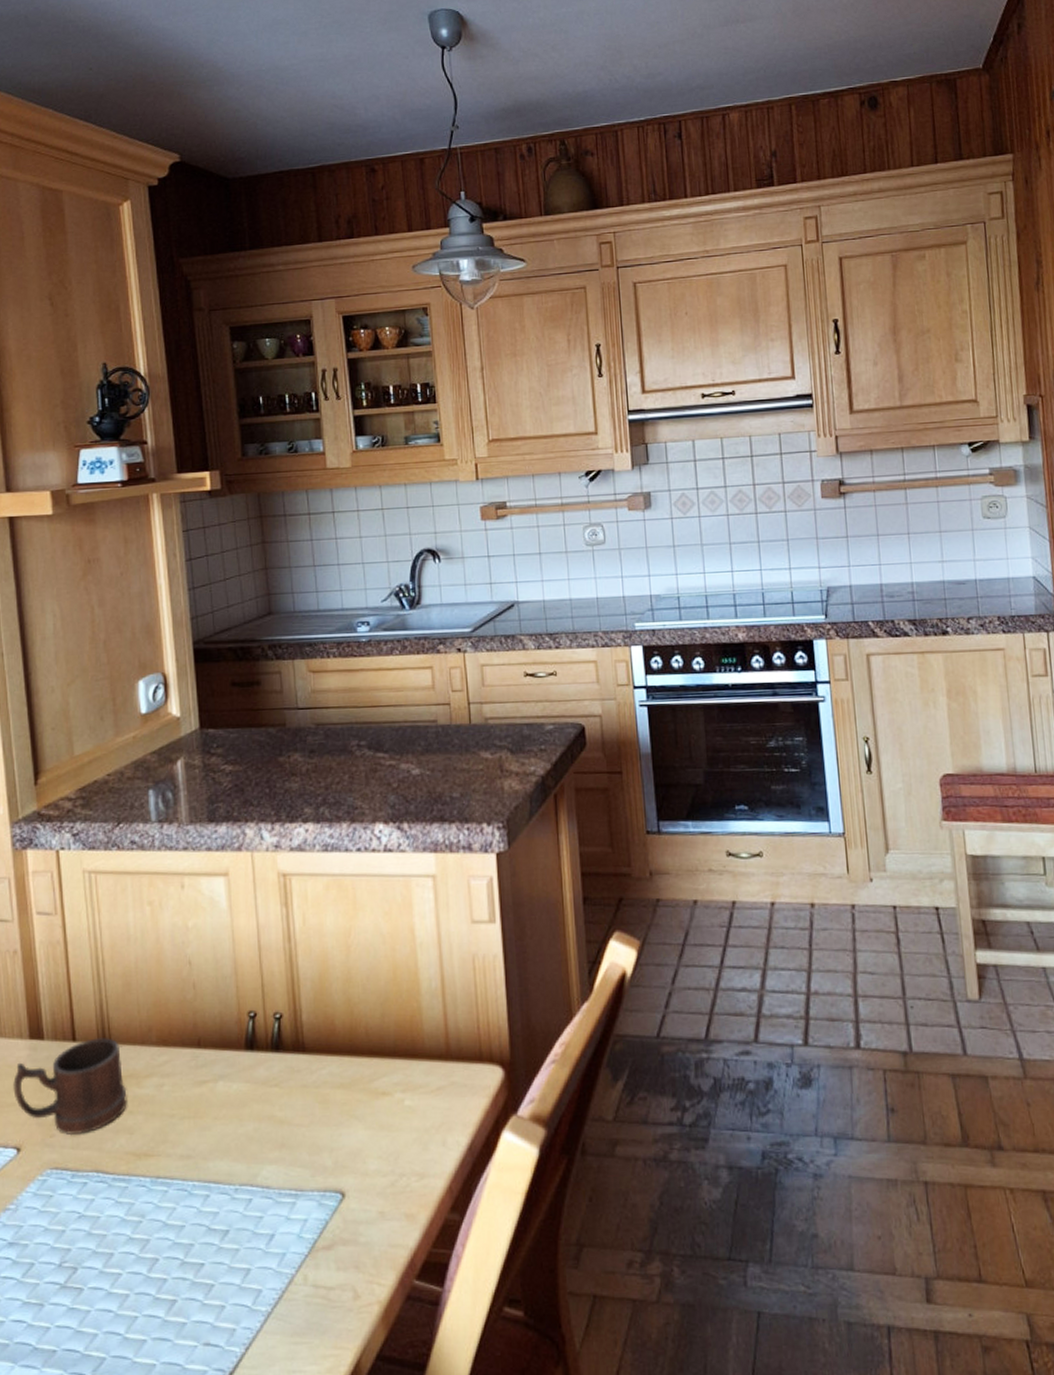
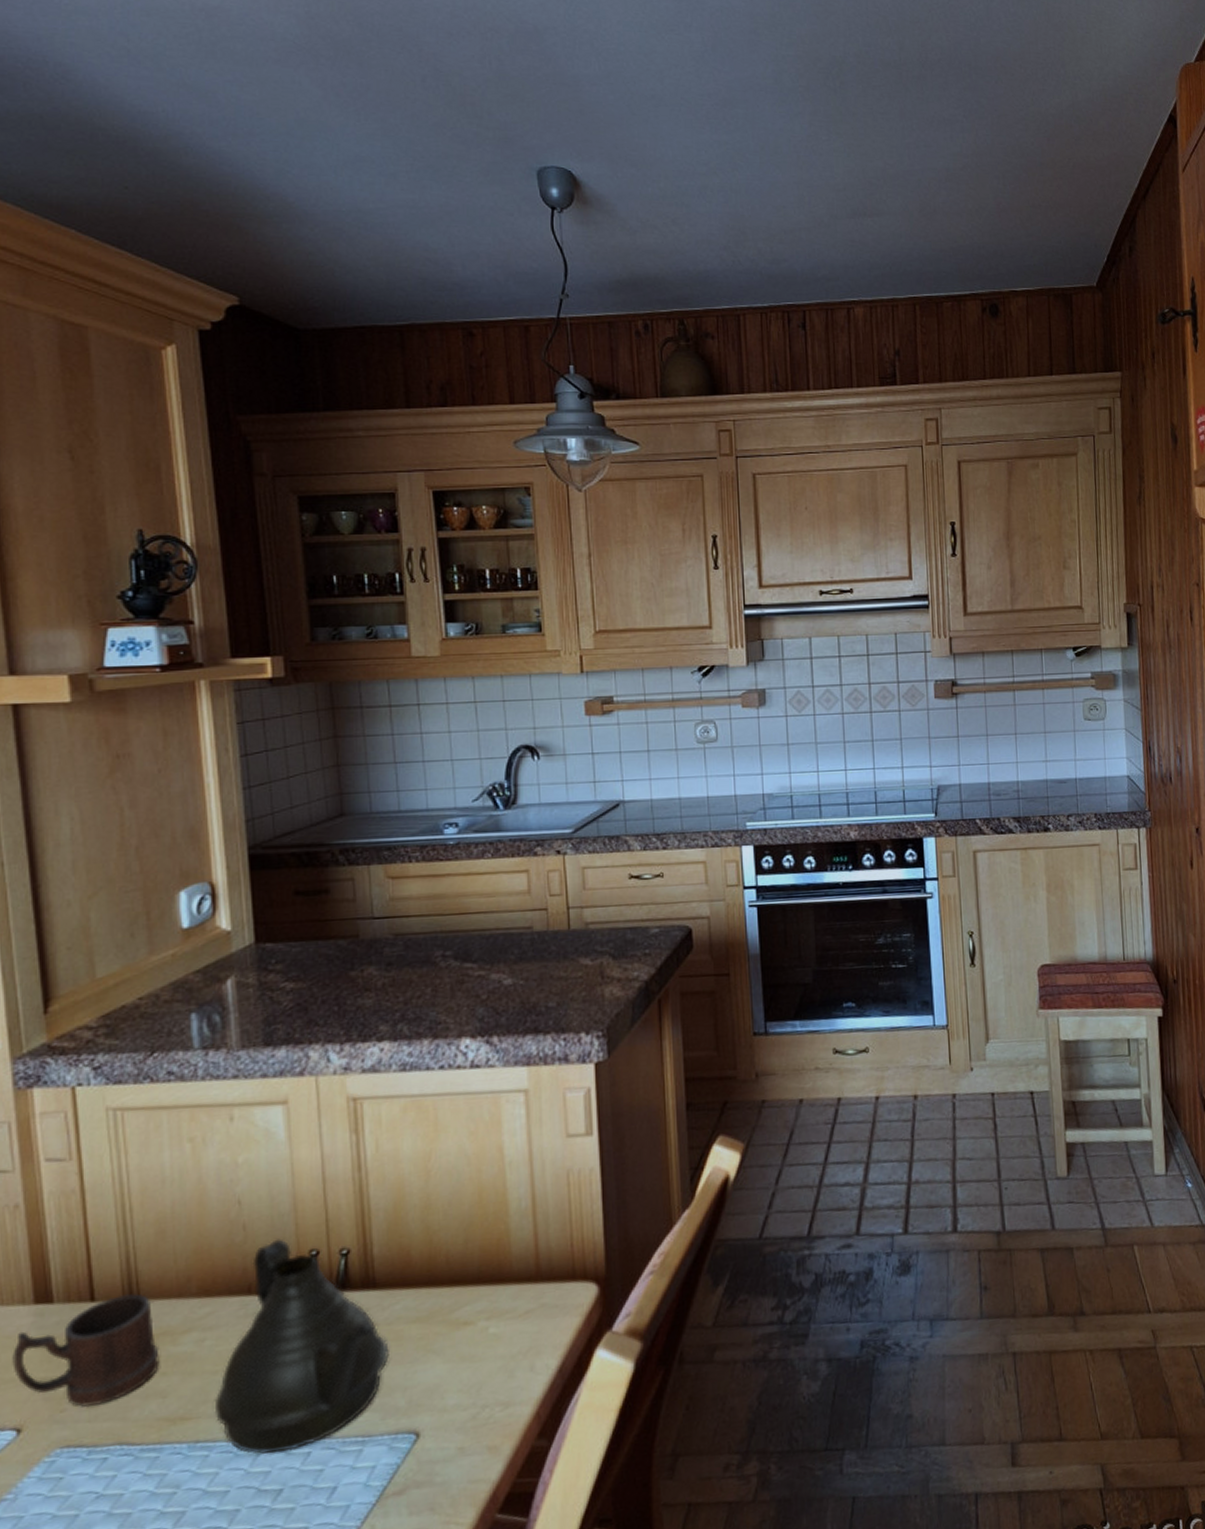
teapot: none [171,999,317,1197] -> present [214,1239,389,1455]

